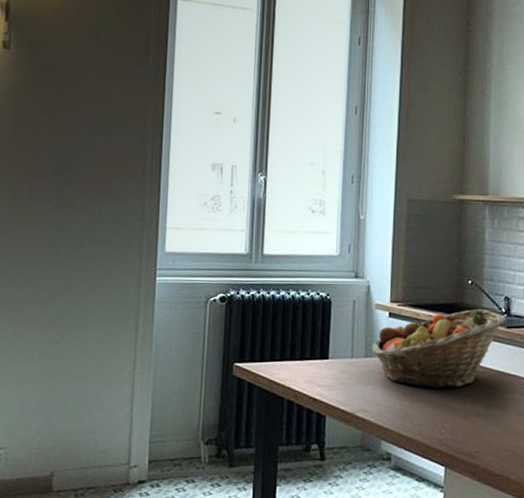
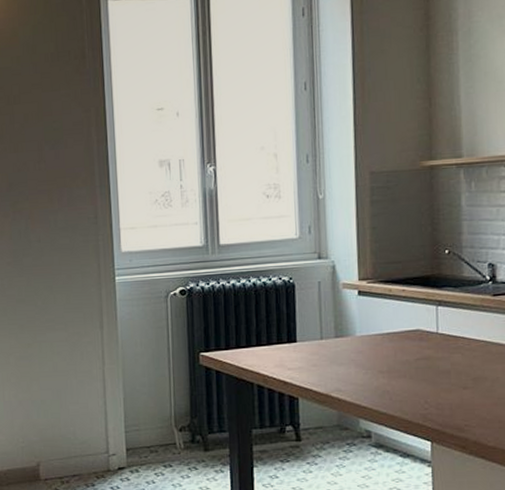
fruit basket: present [371,308,506,389] -> none [342,278,491,364]

